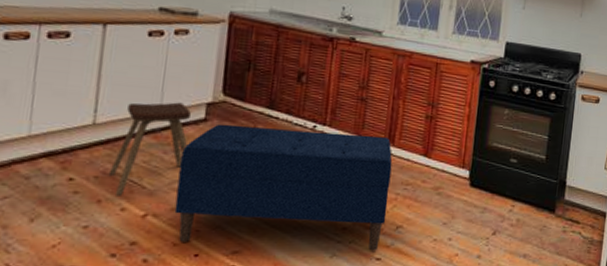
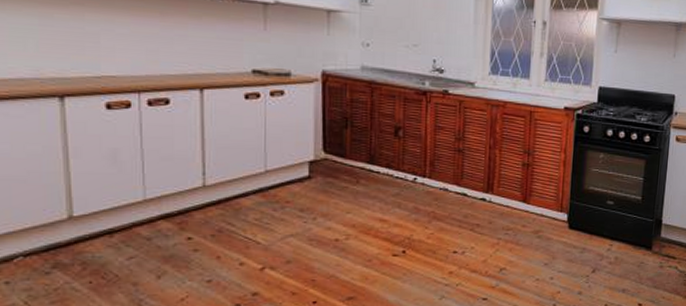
music stool: present [108,102,191,196] -> none [224,162,296,252]
bench: present [174,124,393,251] -> none [290,180,493,292]

